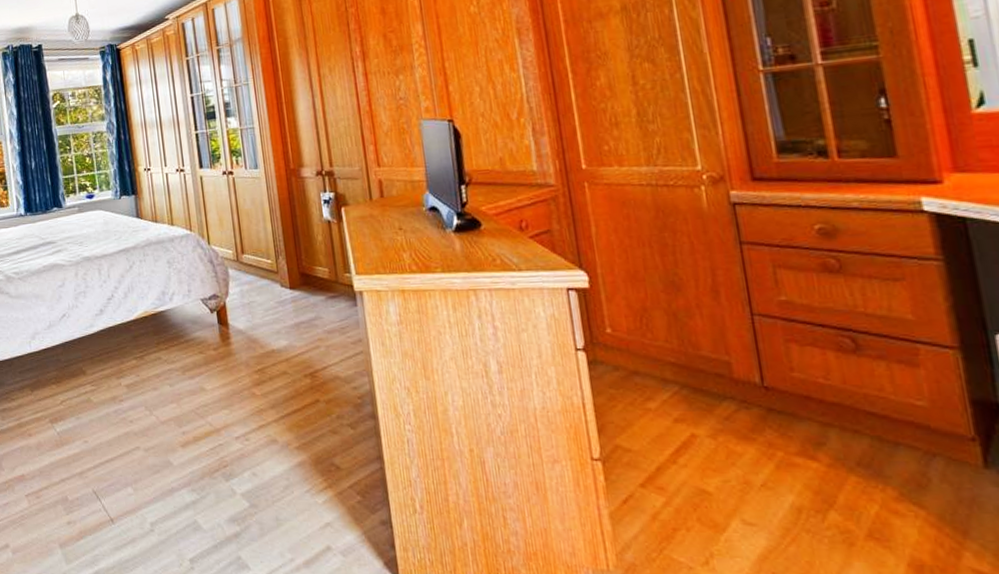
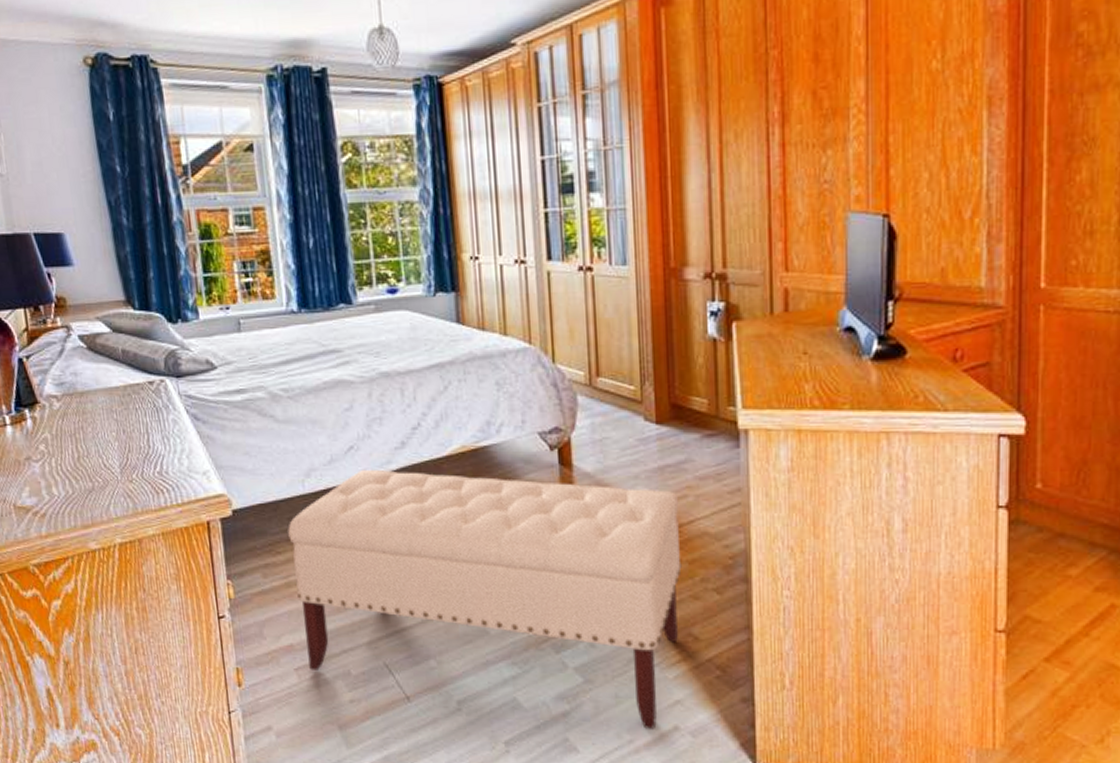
bench: none [19,331,323,549] -> present [288,469,682,729]

